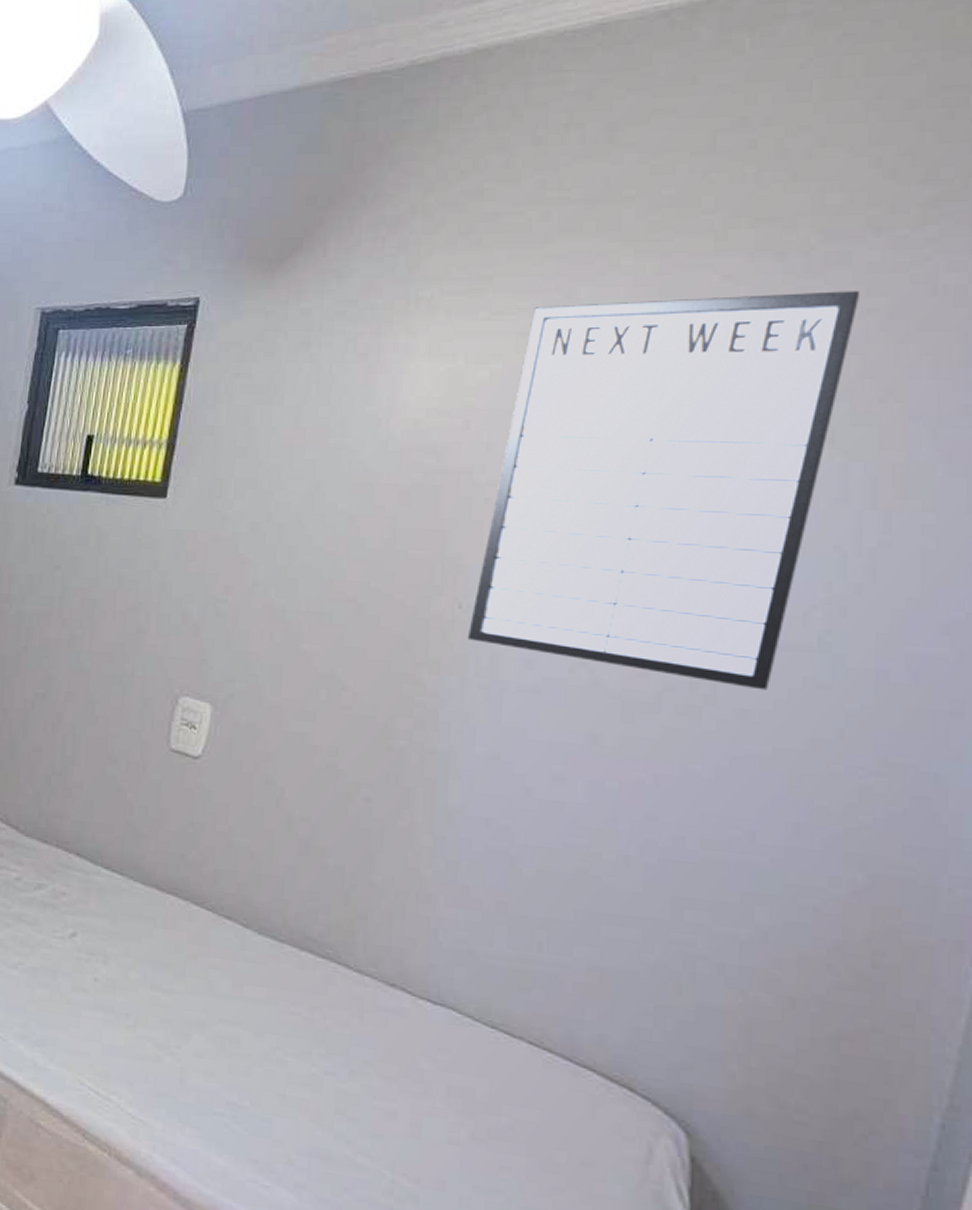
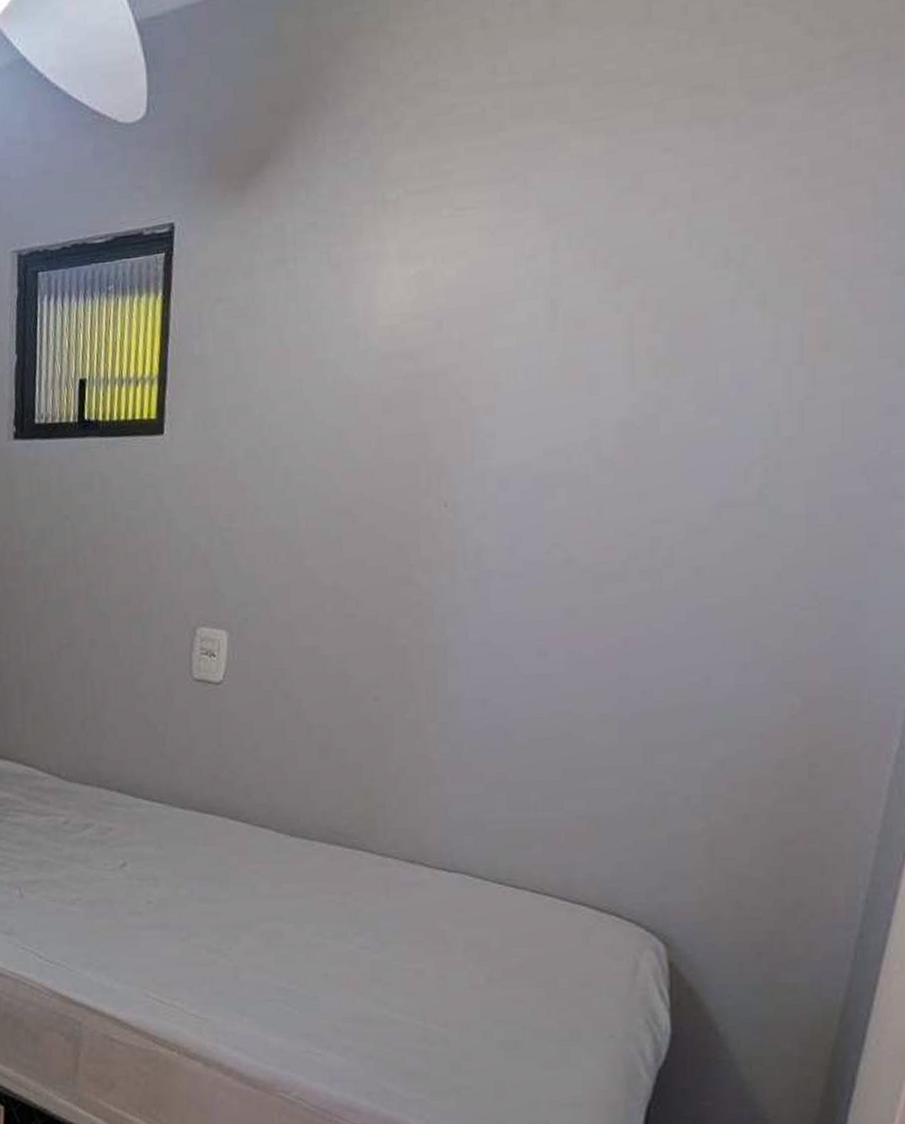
writing board: present [467,291,861,691] -> none [454,152,785,547]

